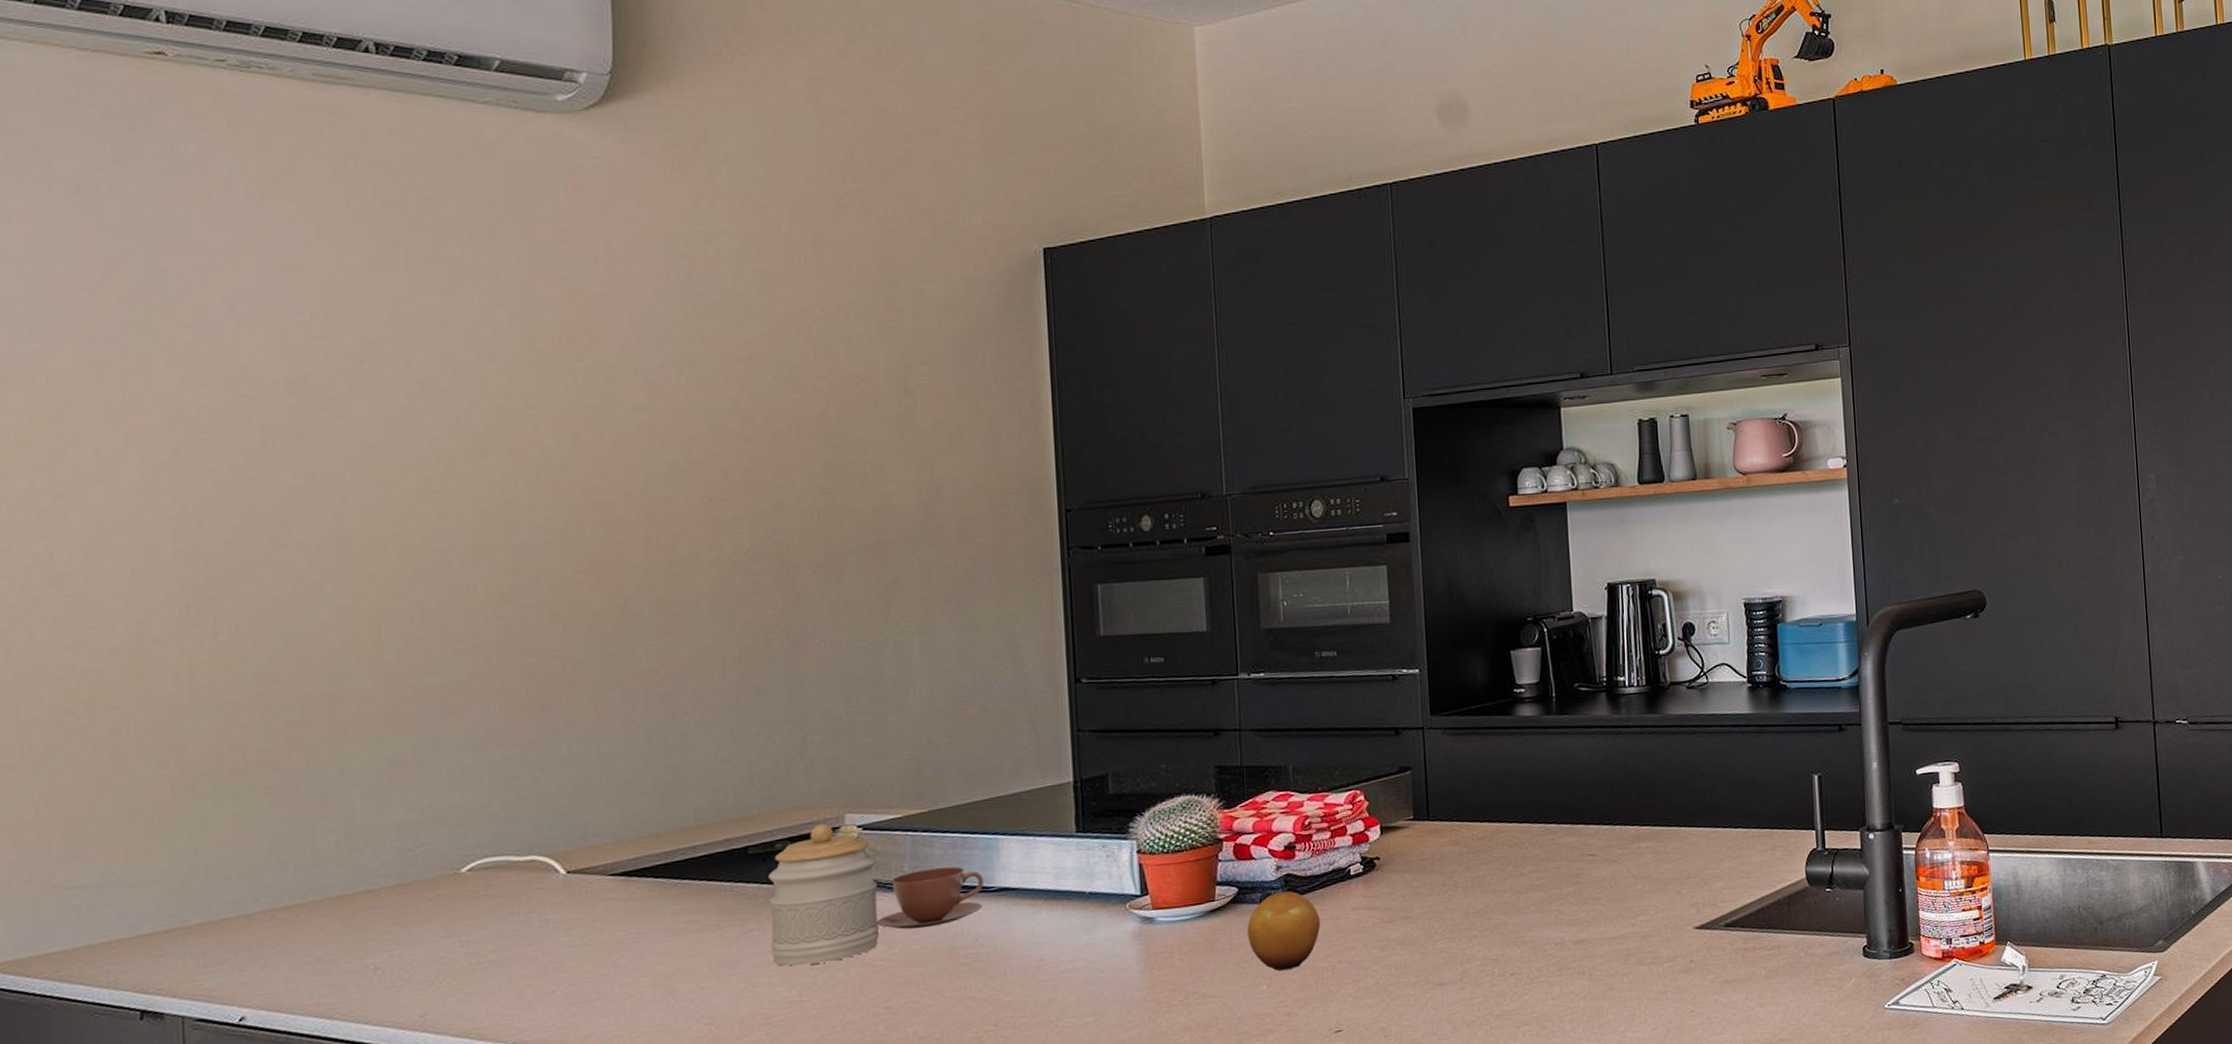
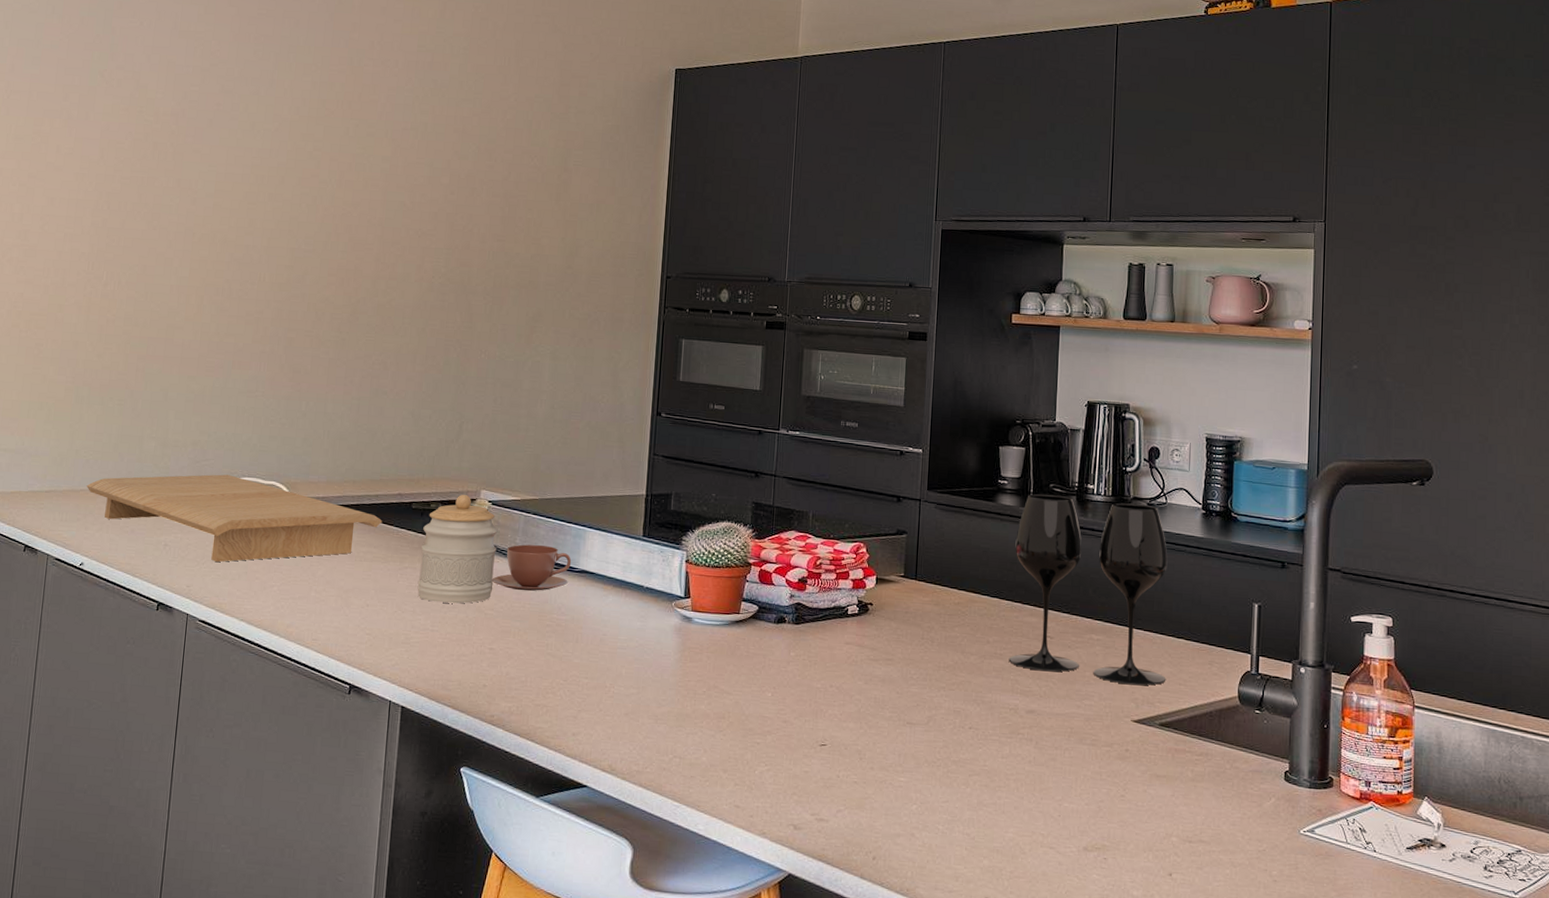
cutting board: none [230,858,707,976] -> present [86,474,383,562]
fruit: present [1247,891,1321,971] -> none [761,616,820,684]
wine glass: none [1541,688,1727,896] -> present [1008,493,1168,686]

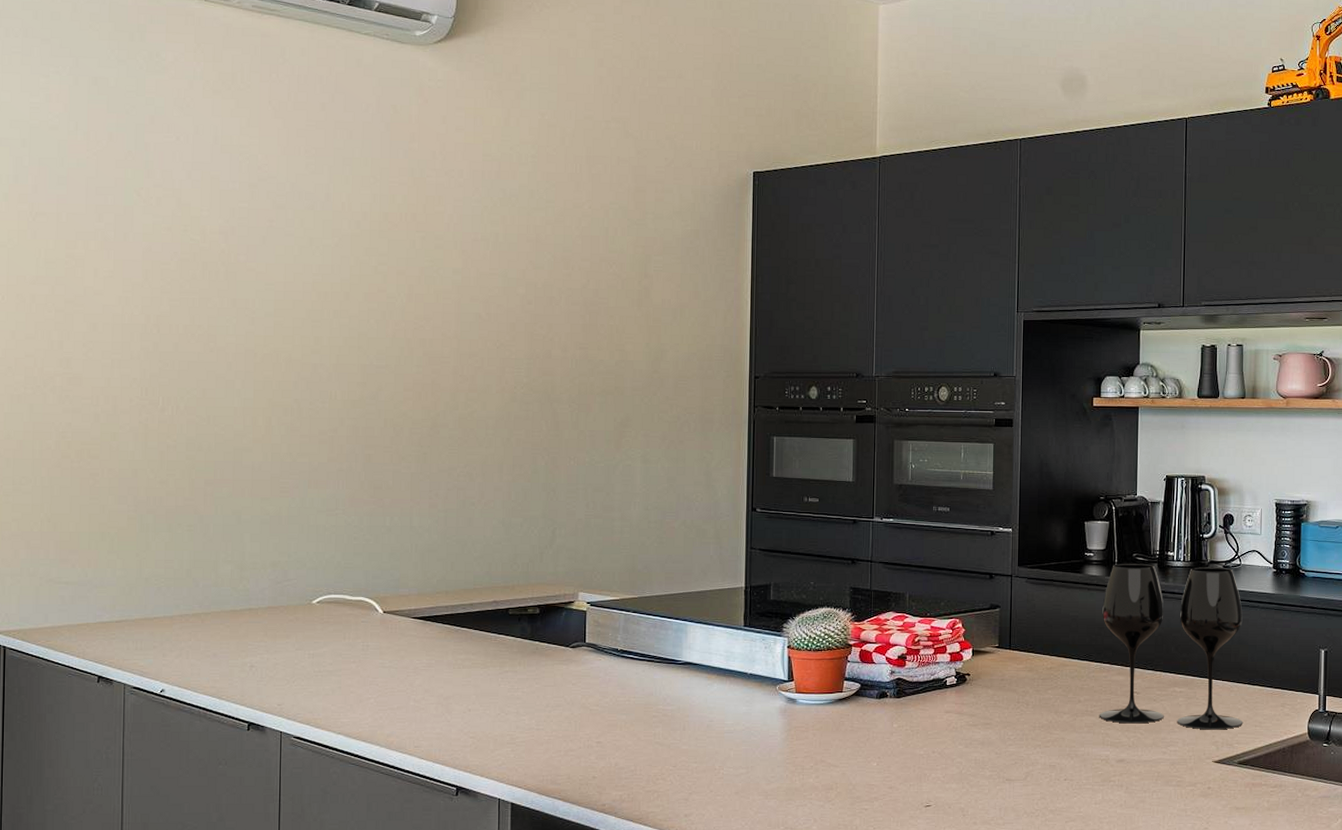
cutting board: present [86,474,383,562] -> none [160,593,479,679]
jar: present [417,495,498,604] -> none [519,598,598,702]
teacup: present [491,544,572,591] -> none [595,642,675,686]

